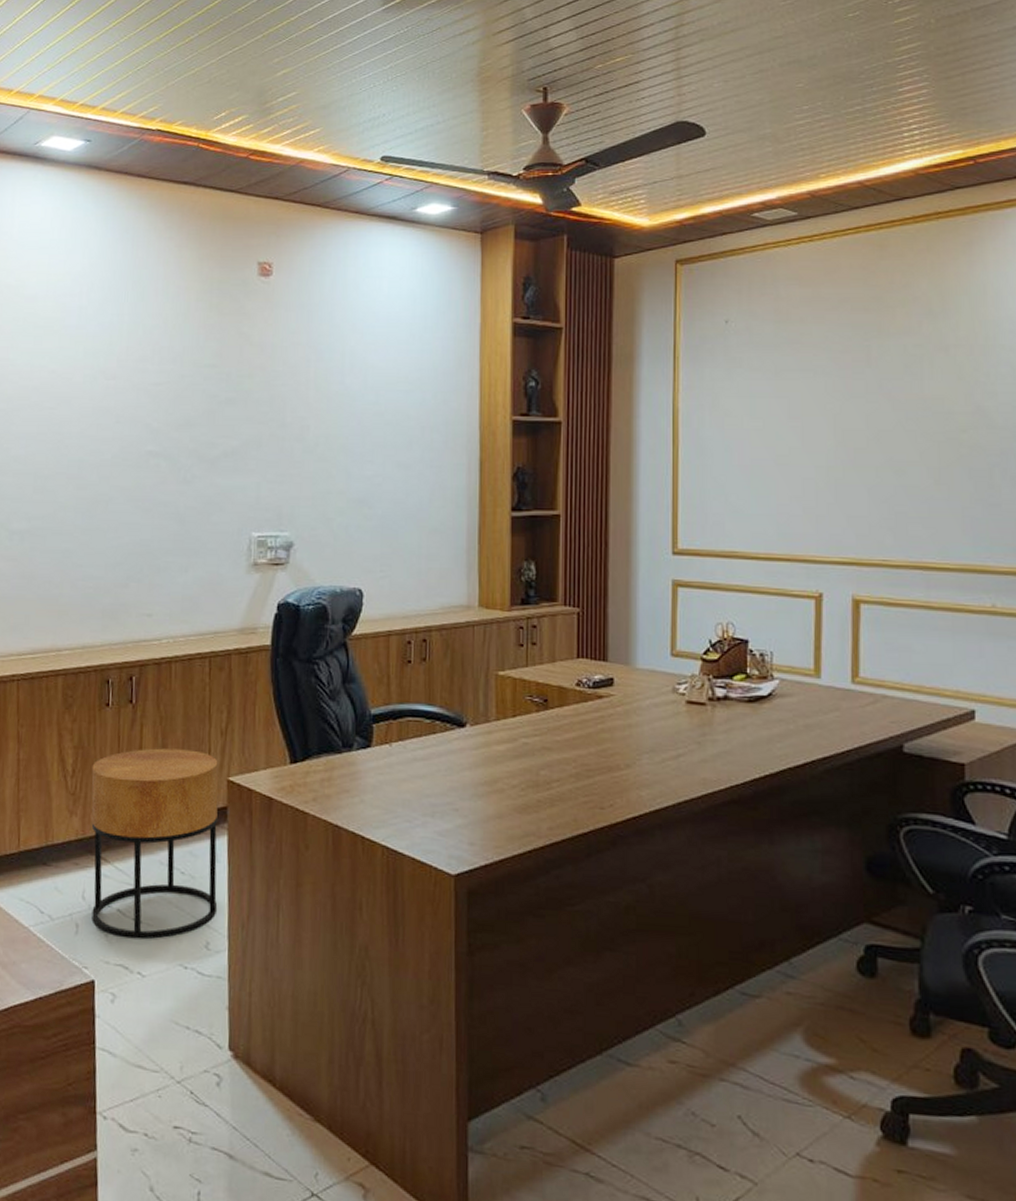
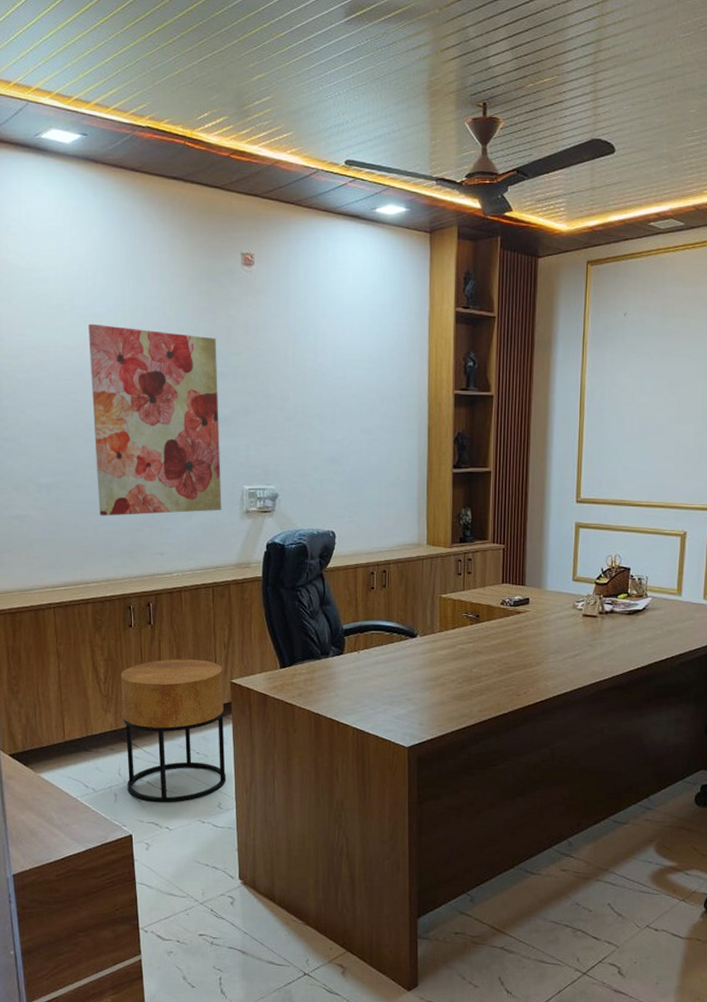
wall art: none [78,345,226,569] -> present [89,323,222,516]

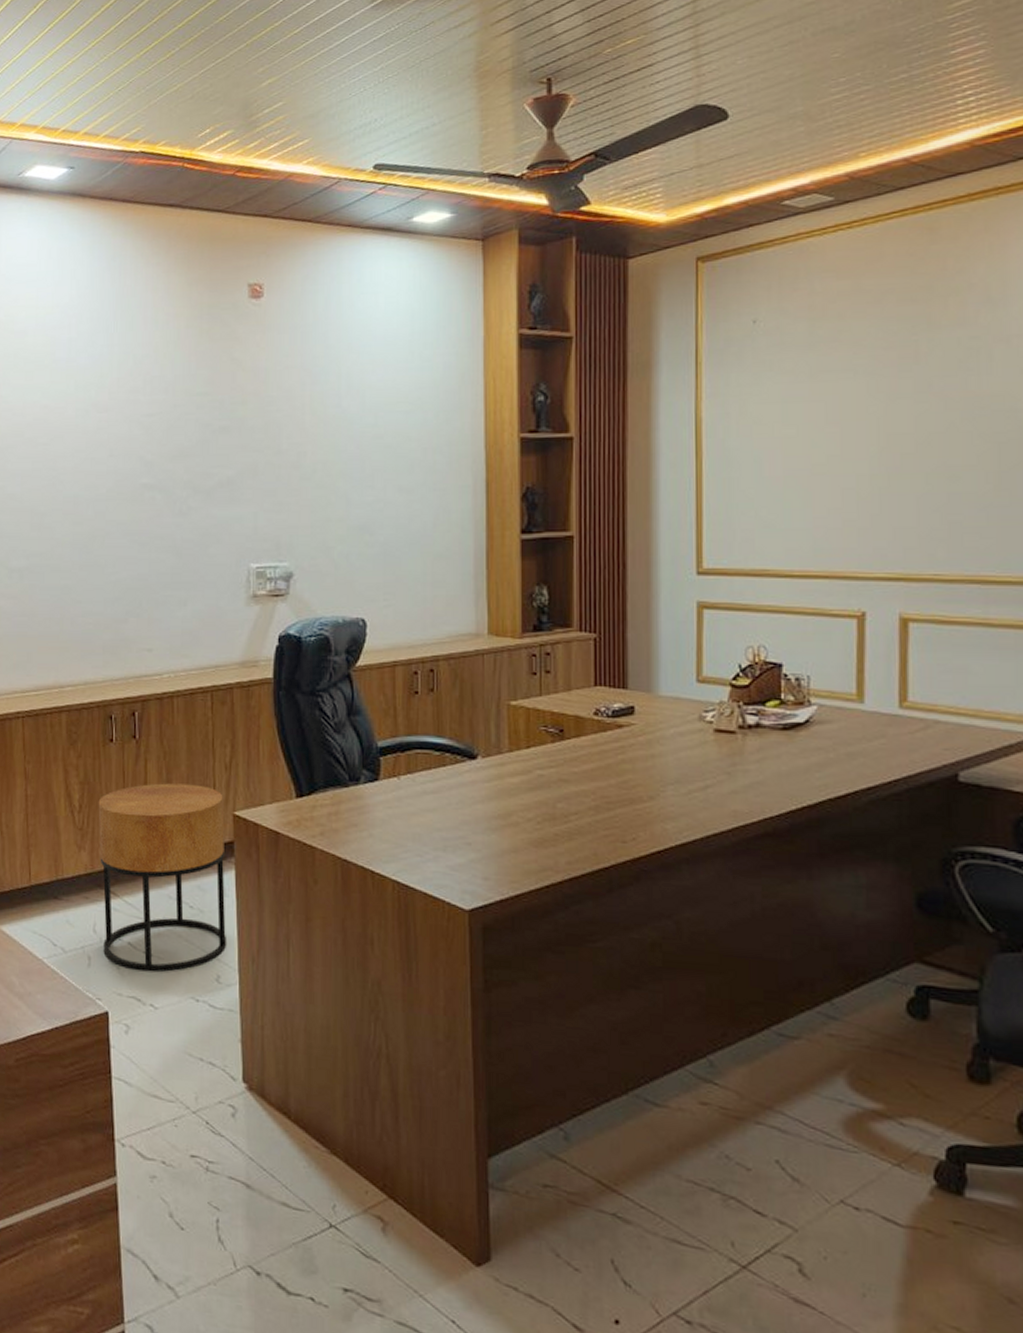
wall art: present [89,323,222,516] -> none [70,378,224,605]

